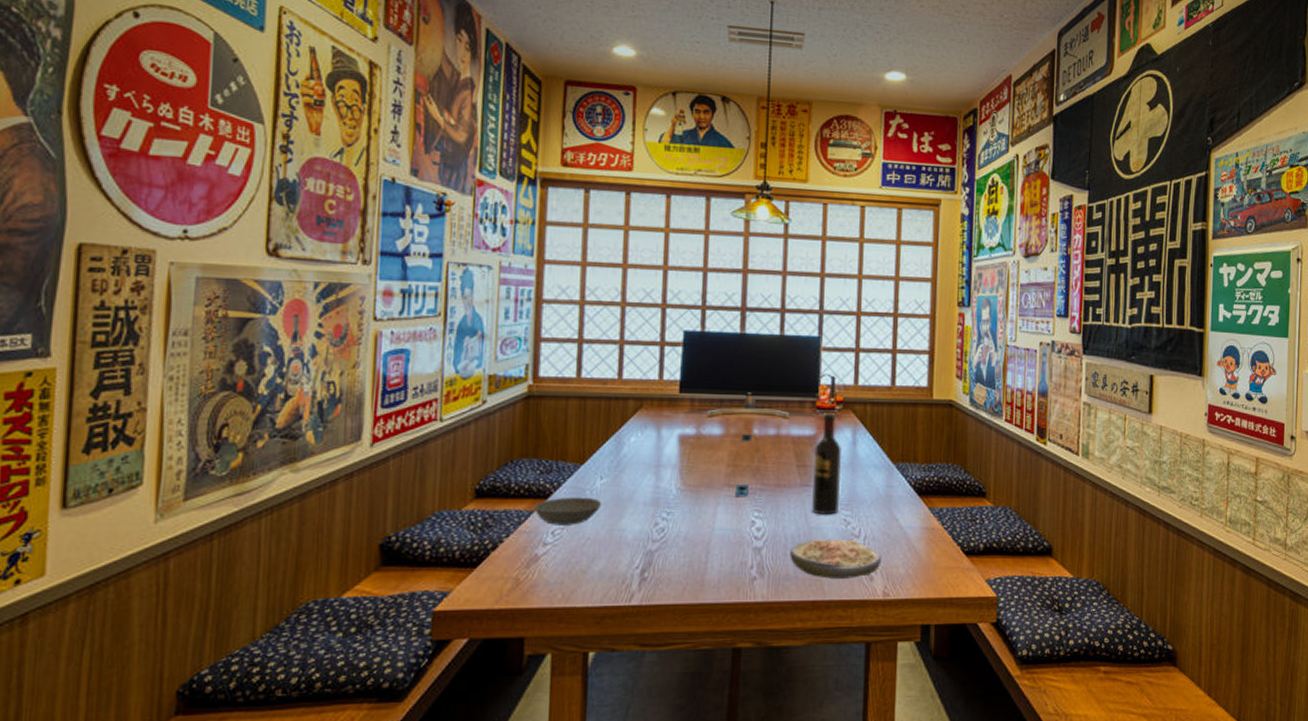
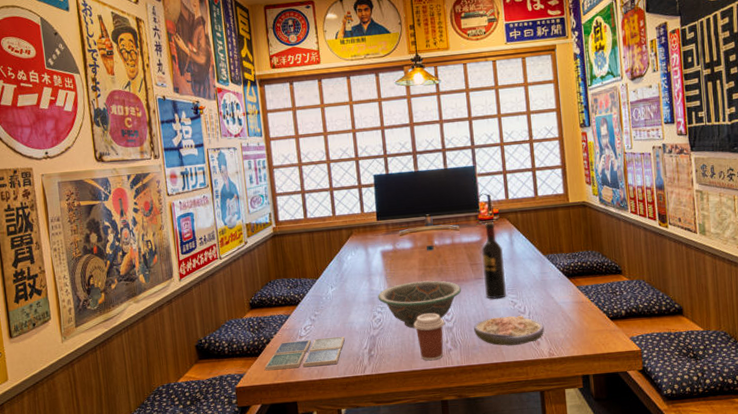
drink coaster: none [483,547,609,590] -> present [265,336,345,371]
bowl: present [534,497,602,525] -> none [290,301,335,323]
decorative bowl: none [665,481,781,545] -> present [378,280,462,329]
coffee cup: none [709,526,752,592] -> present [413,313,445,361]

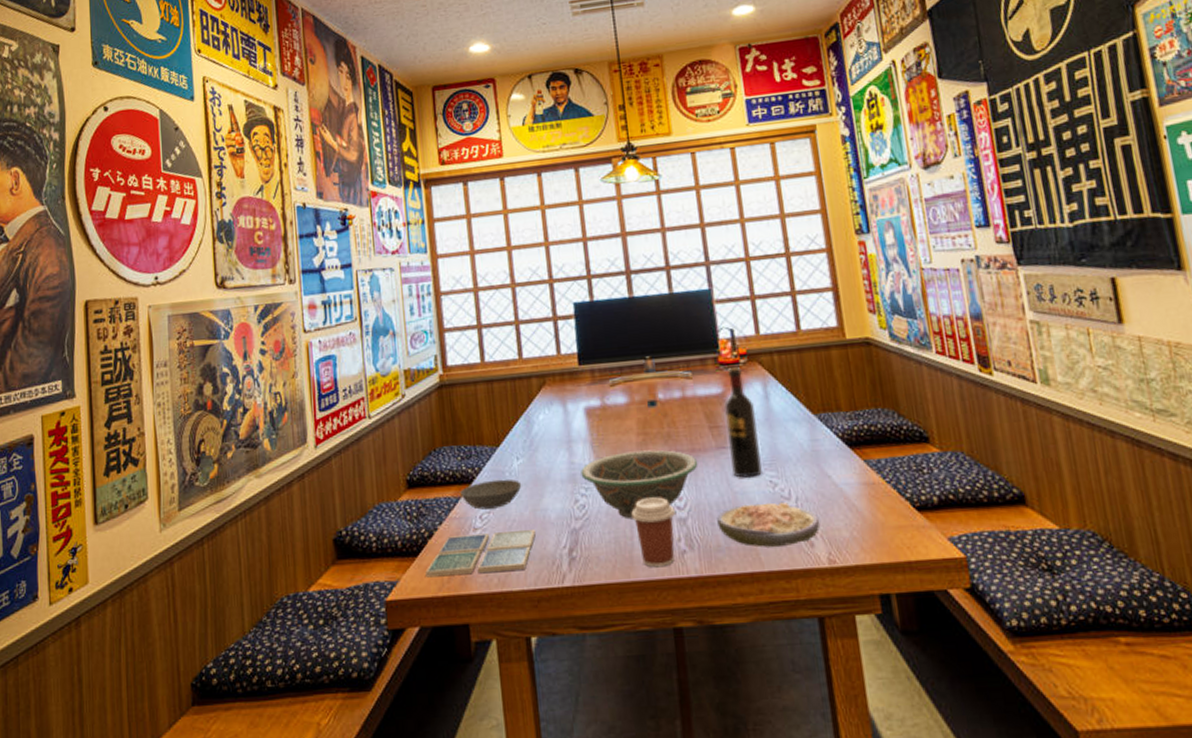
bowl: none [290,301,335,323] -> present [460,479,522,510]

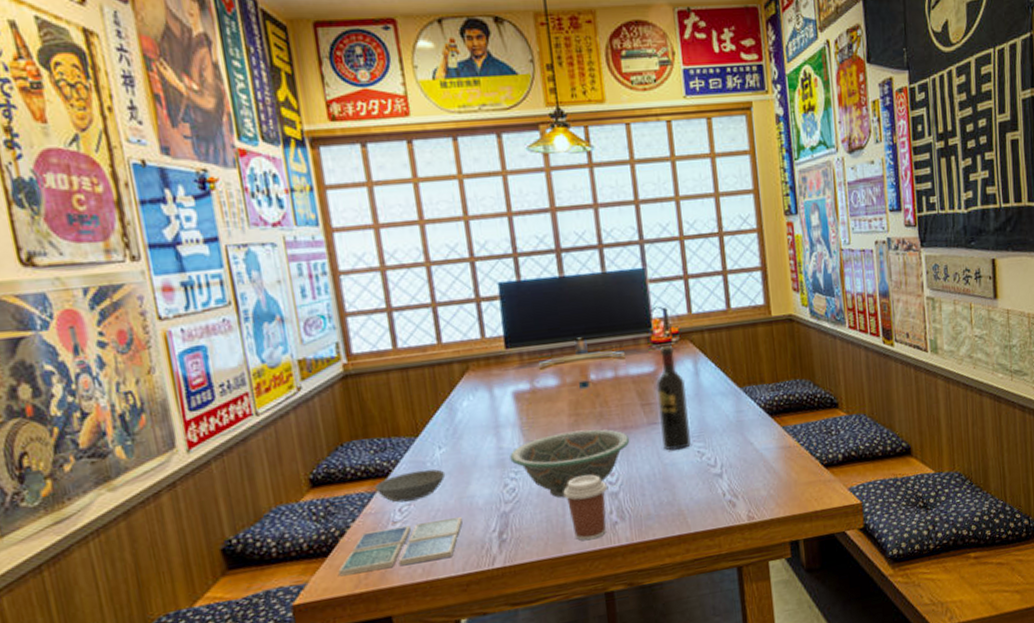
soup: present [717,502,821,547] -> none [647,470,742,512]

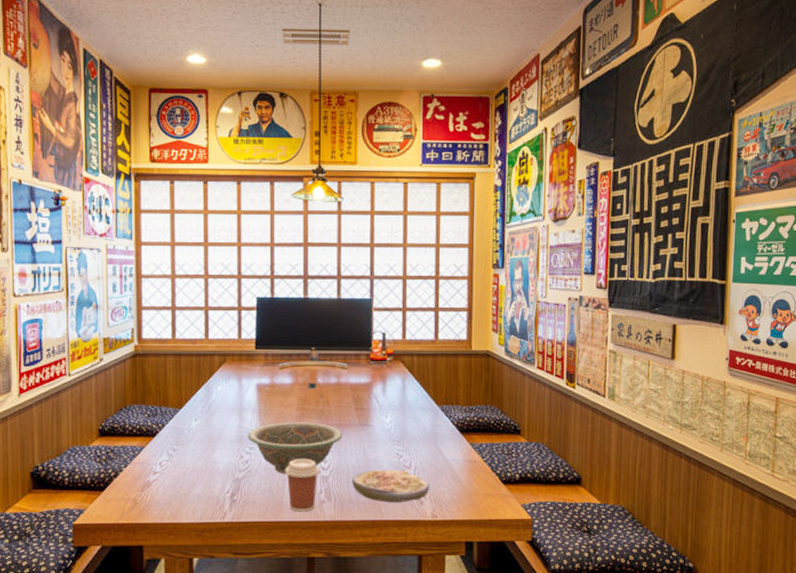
drink coaster: present [338,516,462,577] -> none [109,476,205,508]
bowl: present [375,469,446,503] -> none [145,435,198,458]
soup: none [647,470,742,512] -> present [352,469,430,502]
wine bottle: present [655,346,691,451] -> none [368,364,394,451]

